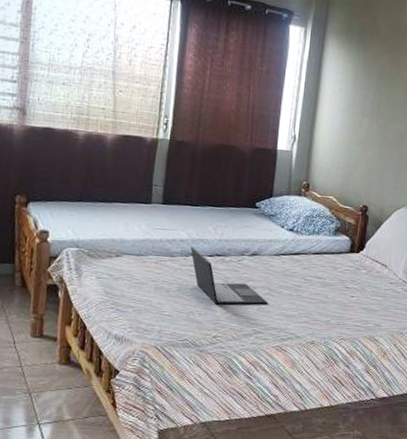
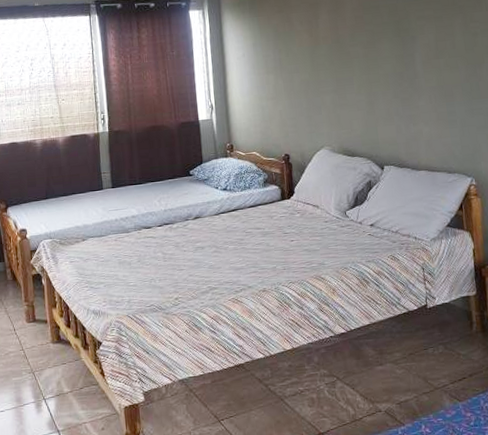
laptop: present [191,246,269,305] -> none [142,220,218,269]

